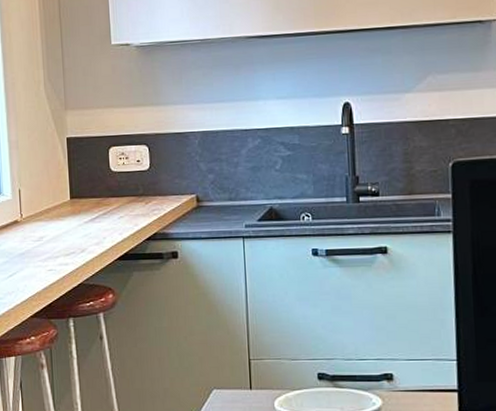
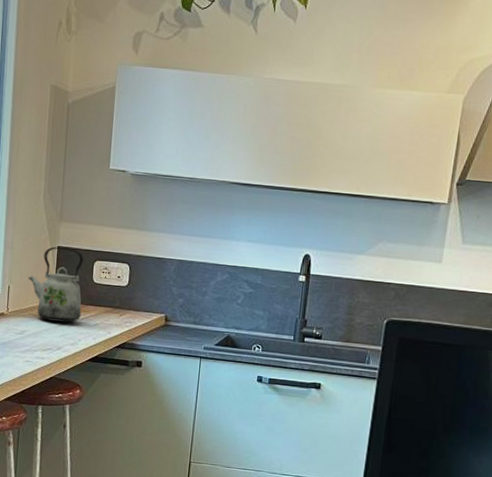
kettle: none [38,137,103,221] -> present [27,246,83,323]

